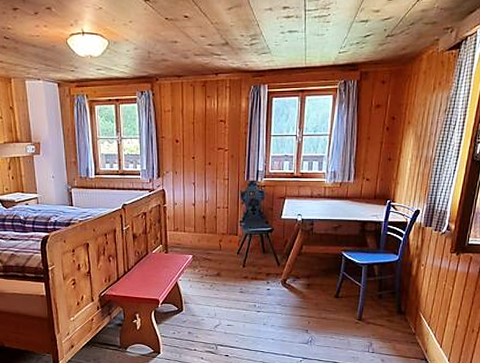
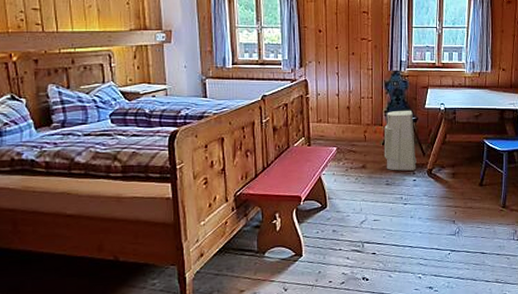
air purifier: none [239,220,271,280] -> present [384,110,417,171]

